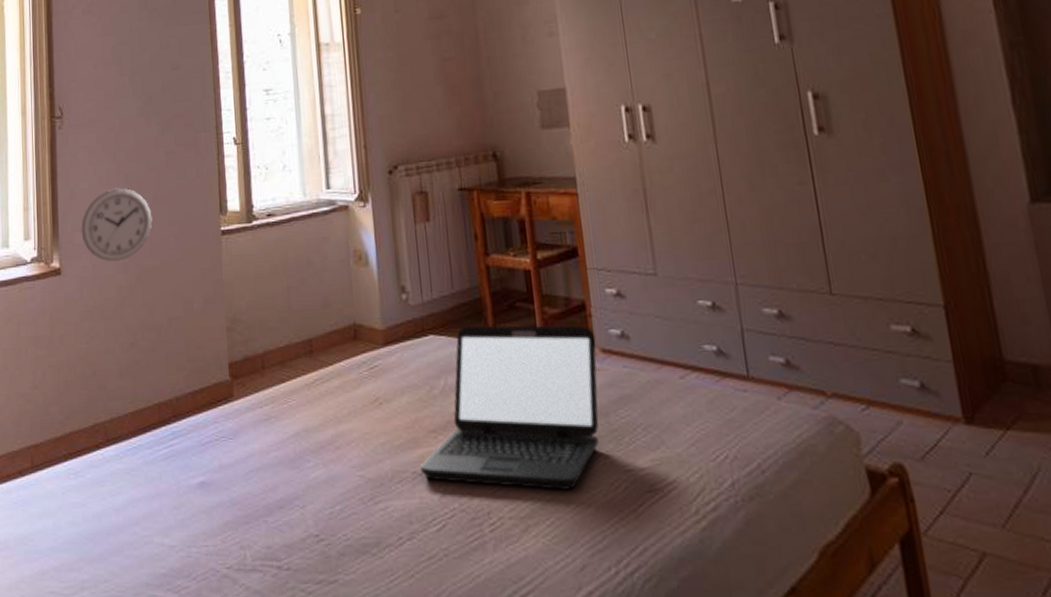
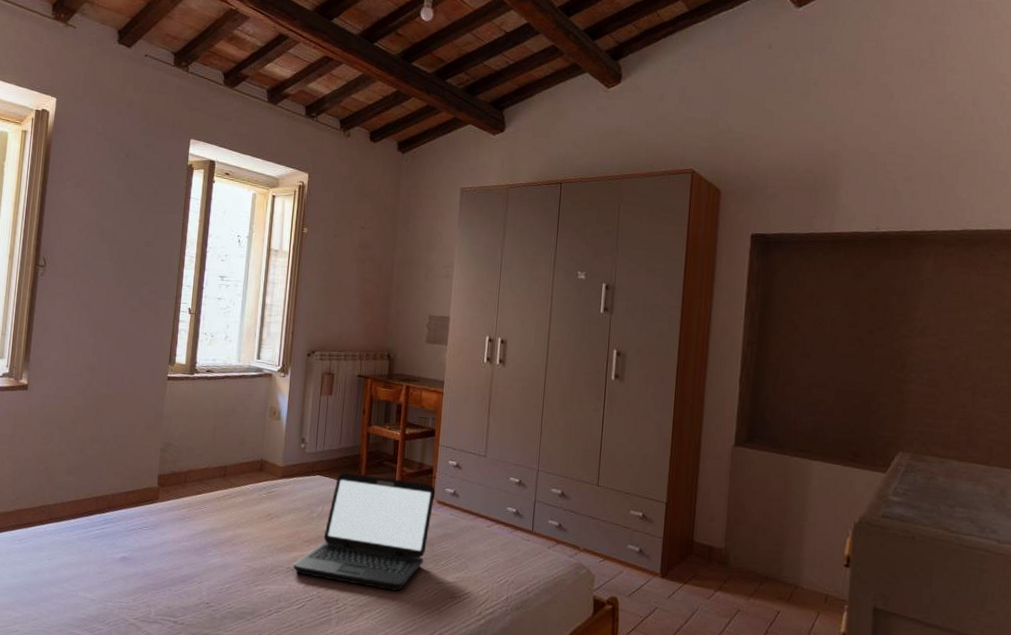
wall clock: present [81,188,152,262] -> none [49,330,112,387]

